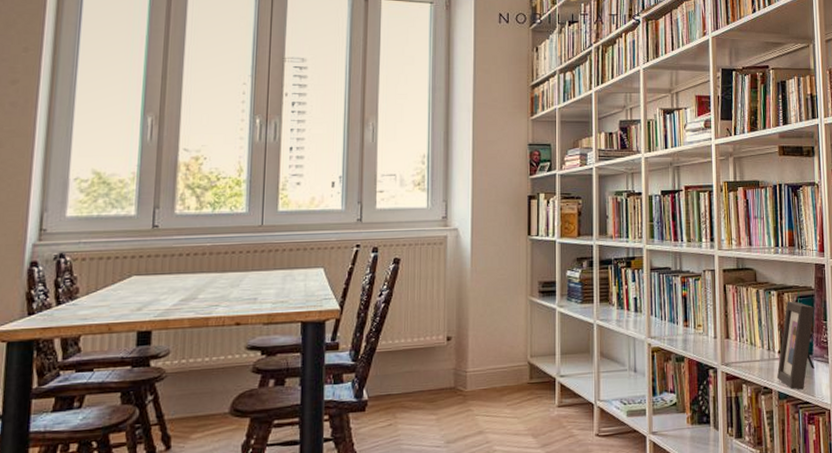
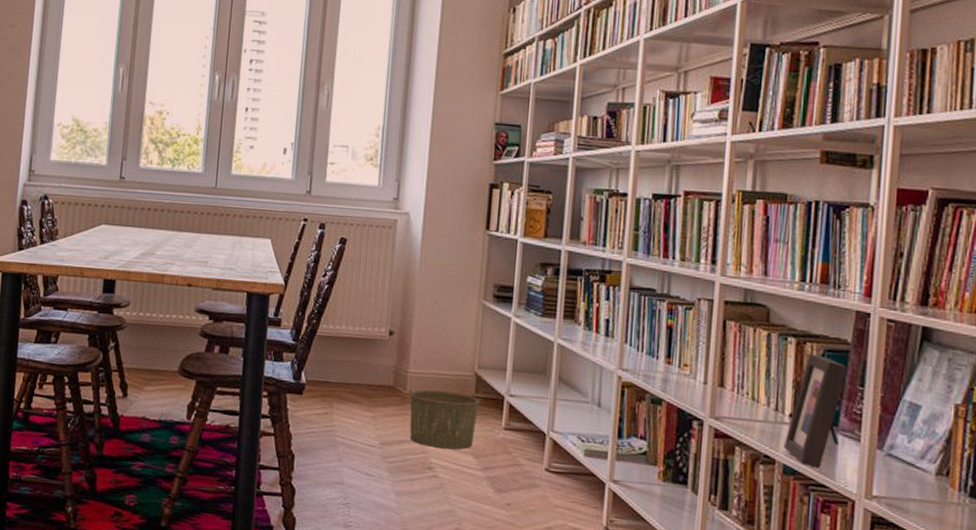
basket: none [469,382,536,436] -> present [409,389,482,450]

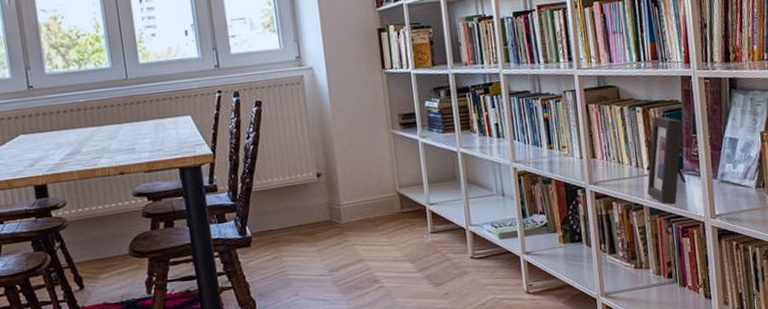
basket: present [409,389,482,450] -> none [344,212,408,264]

